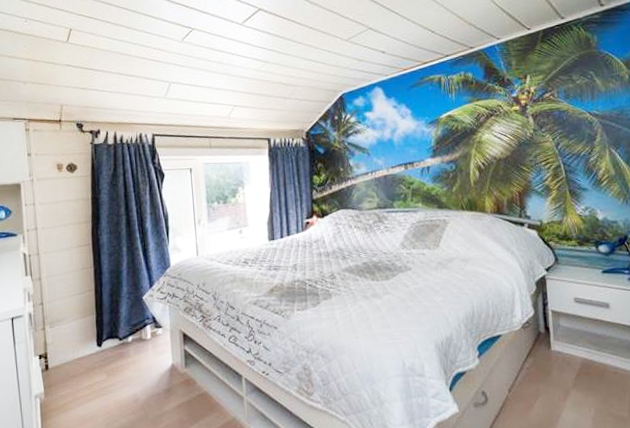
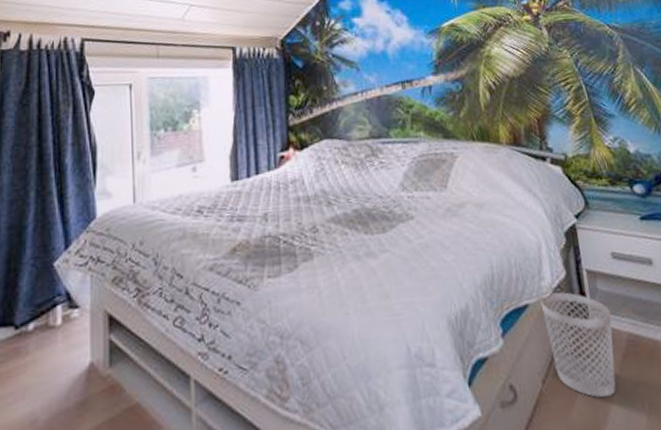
wastebasket: none [511,326,570,404] -> present [540,292,616,398]

